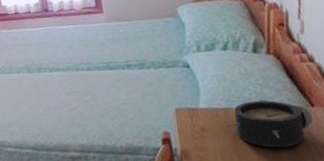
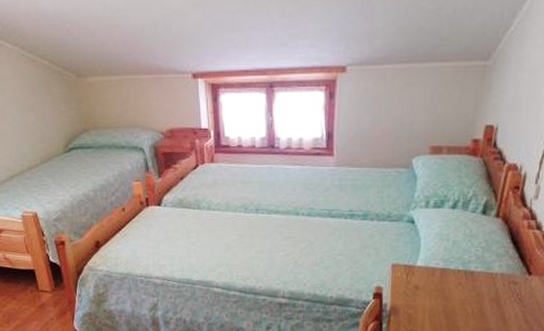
alarm clock: present [226,99,313,148] -> none [440,262,527,312]

